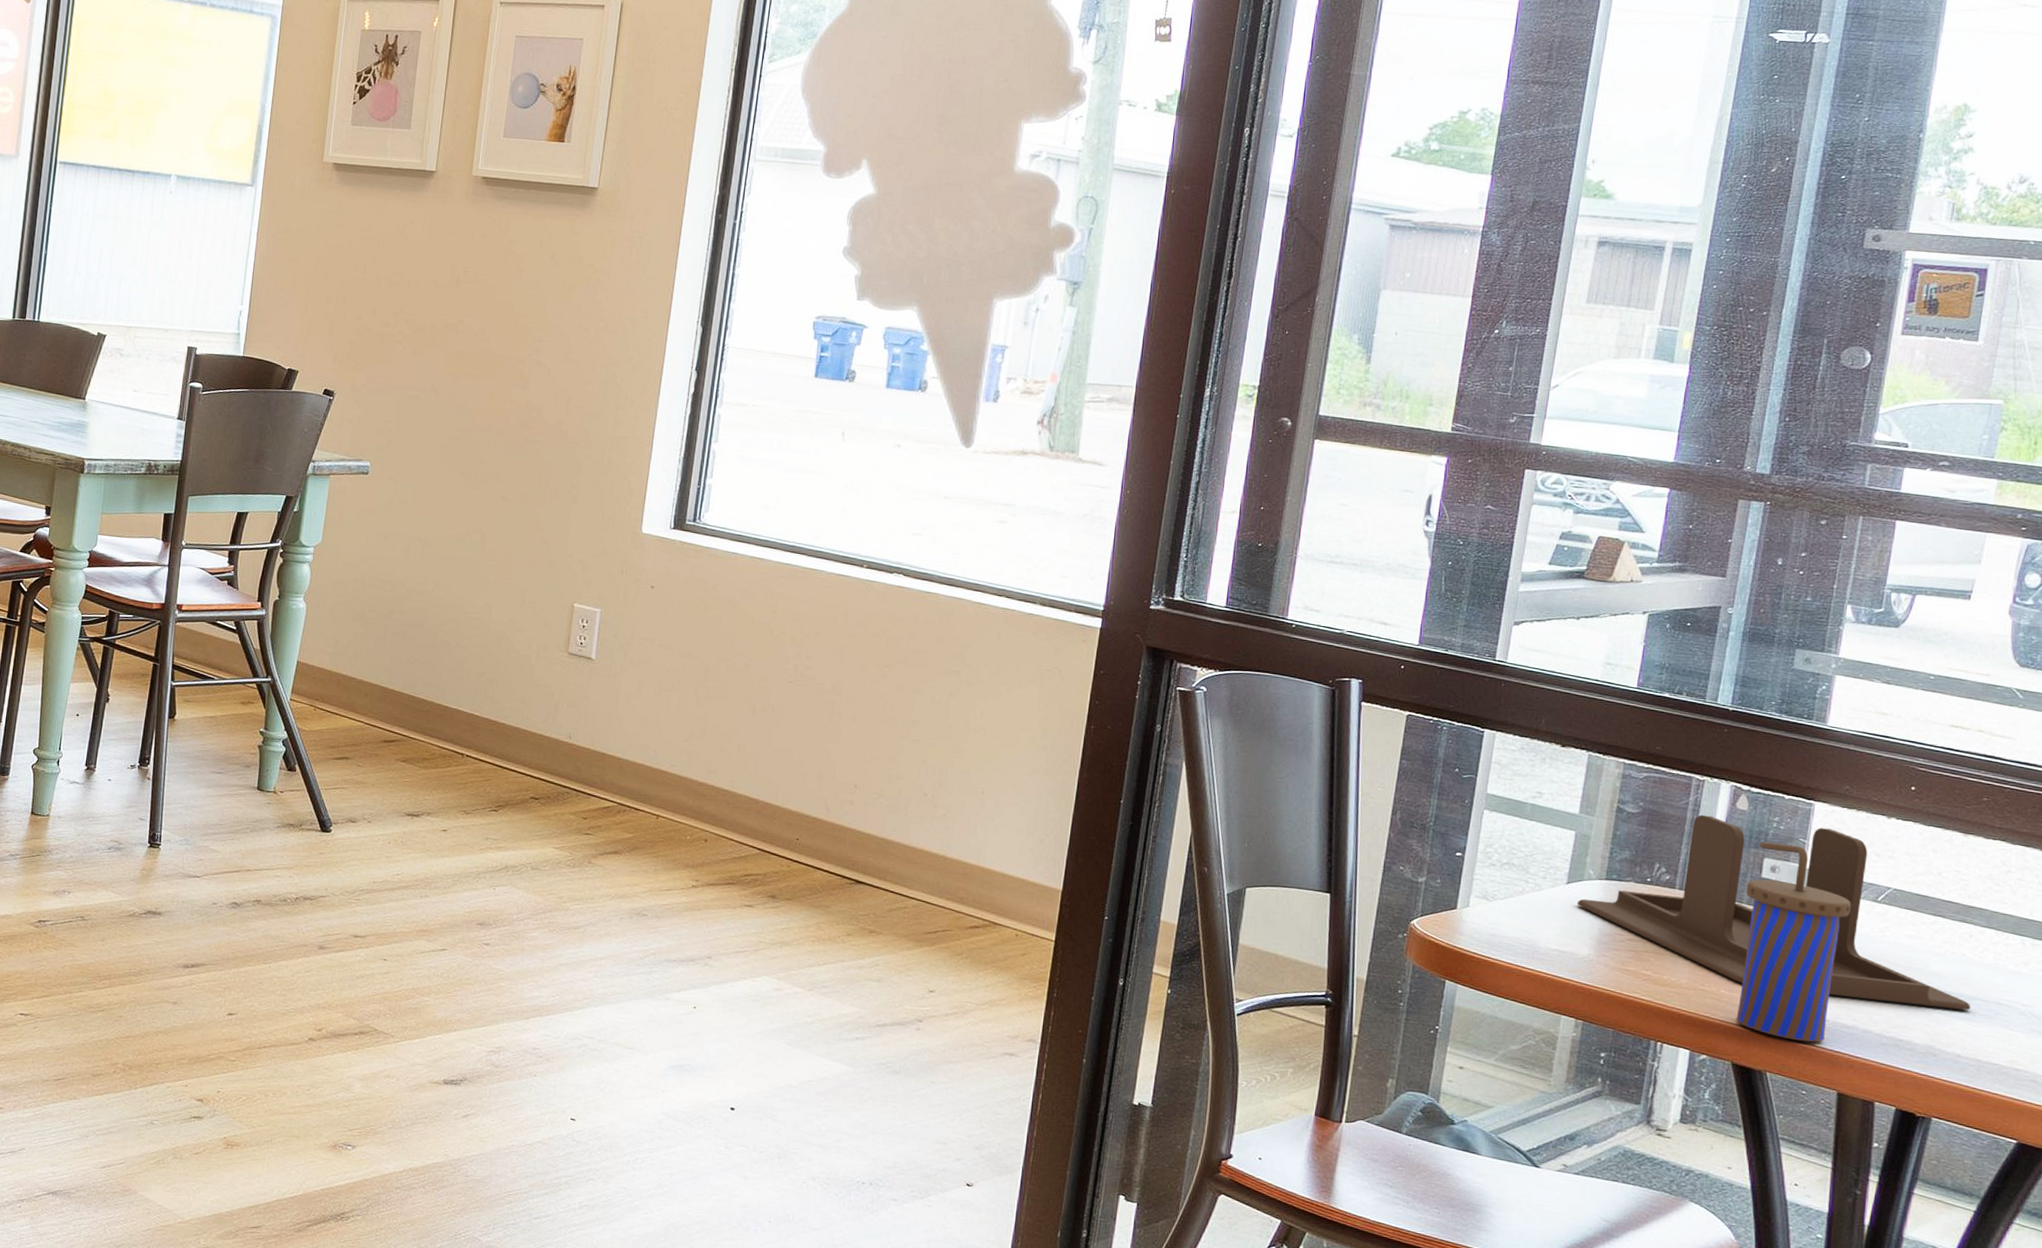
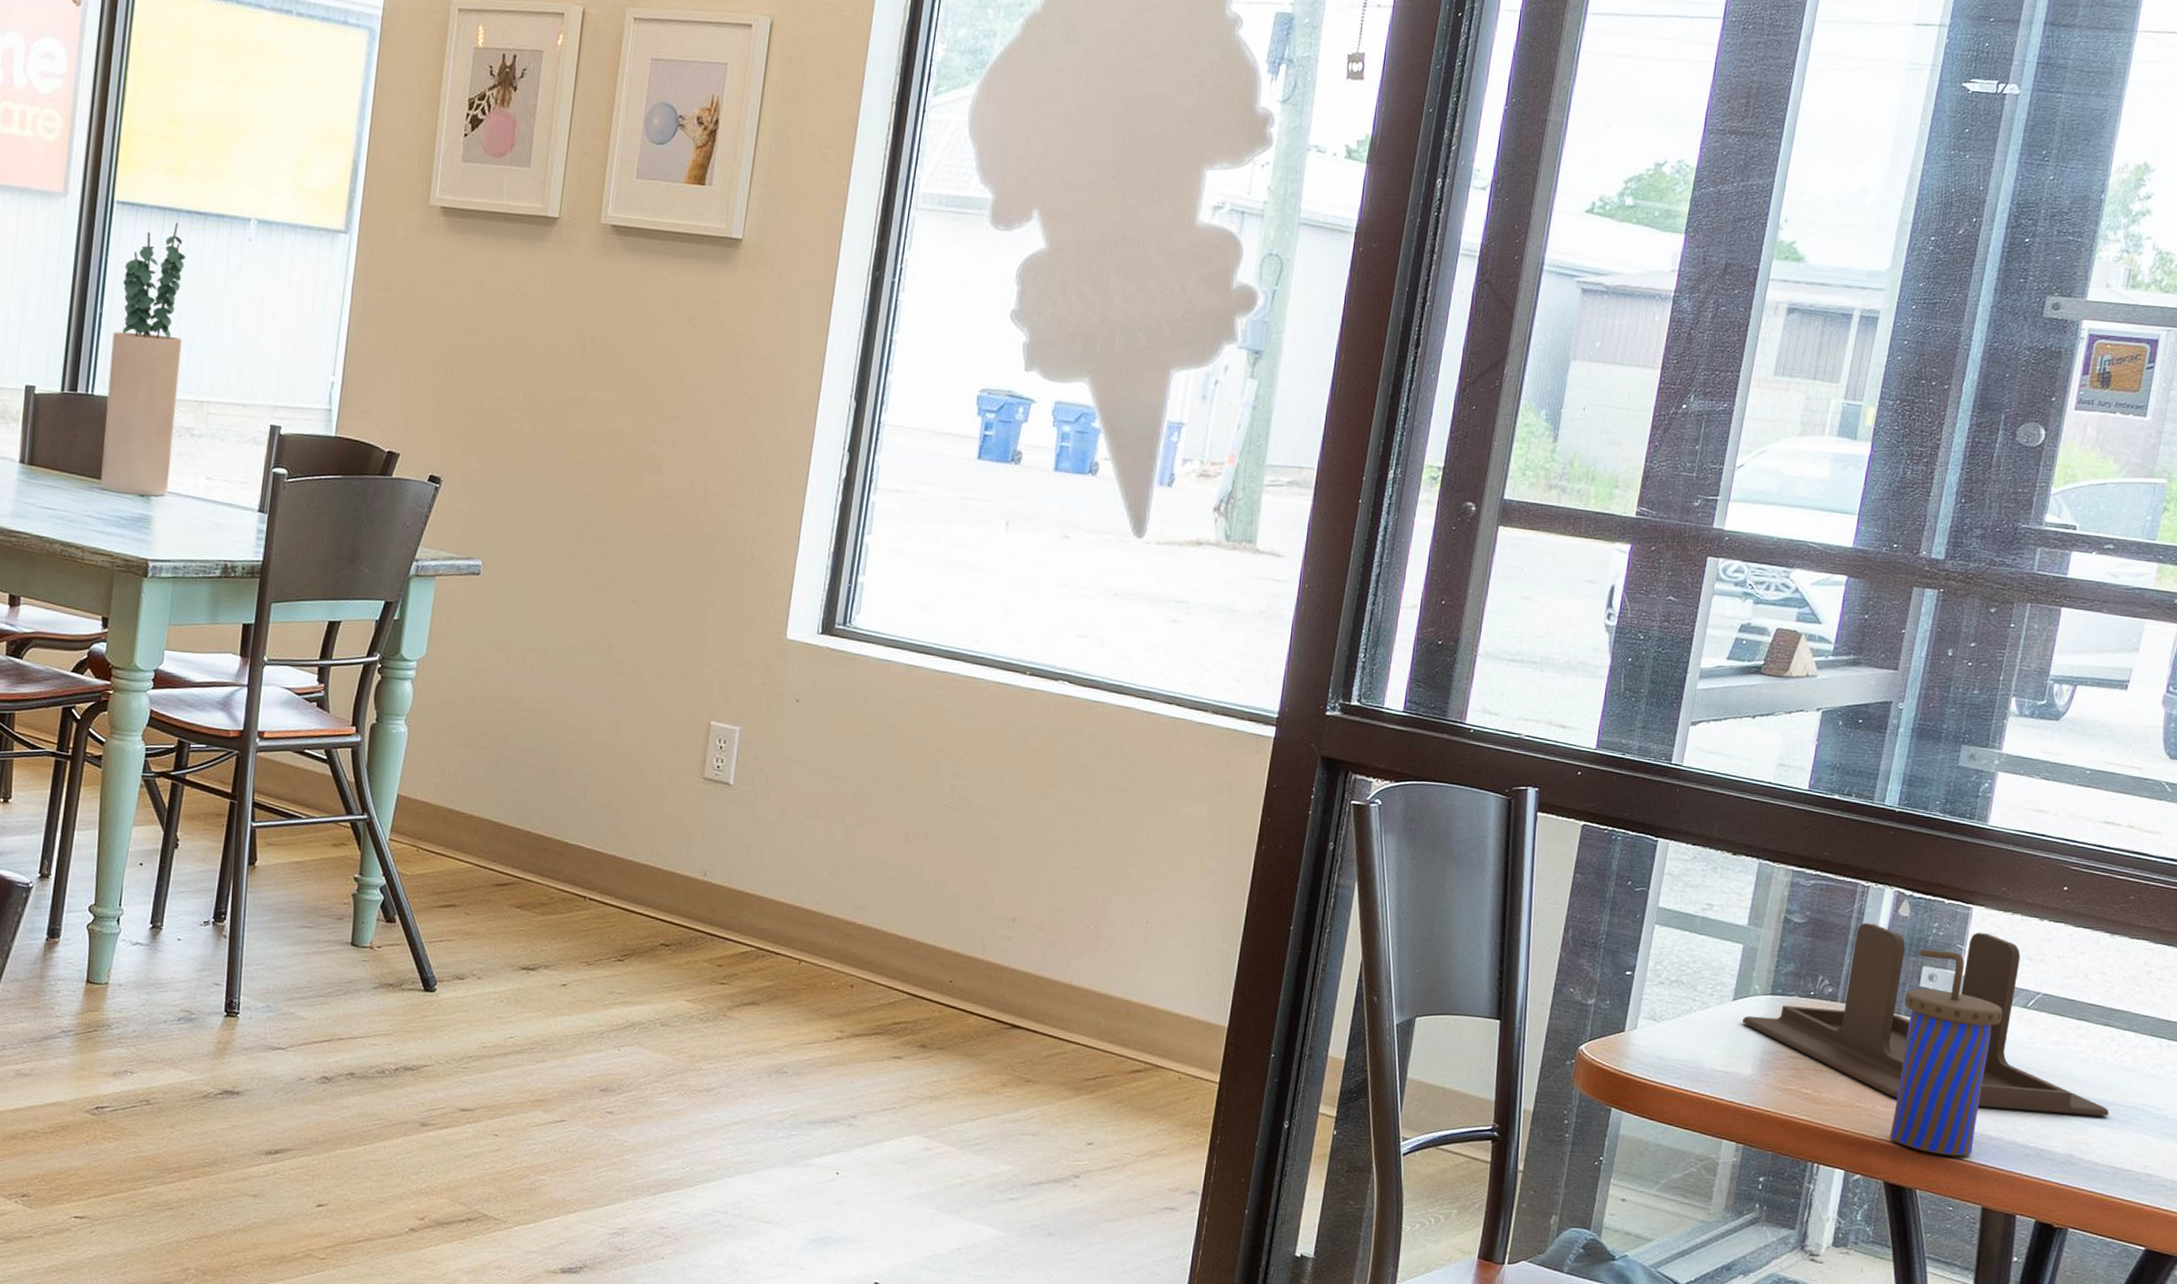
vase: none [44,178,117,406] -> present [100,222,186,497]

